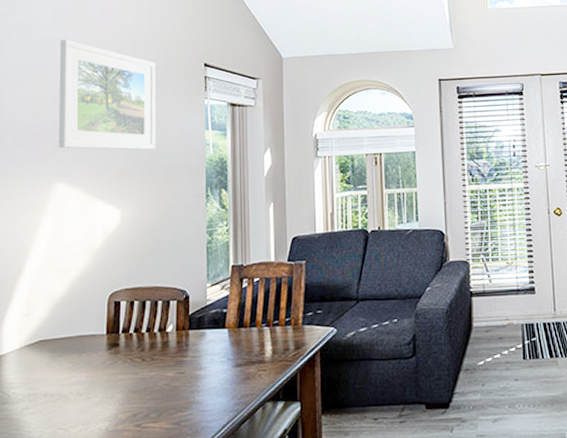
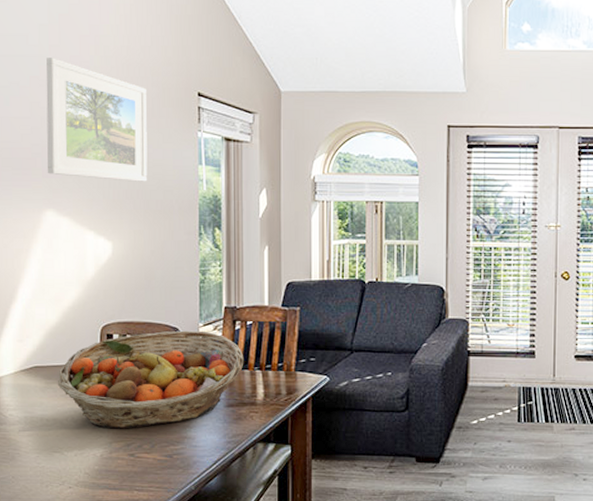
fruit basket: none [63,291,252,400] -> present [57,330,244,429]

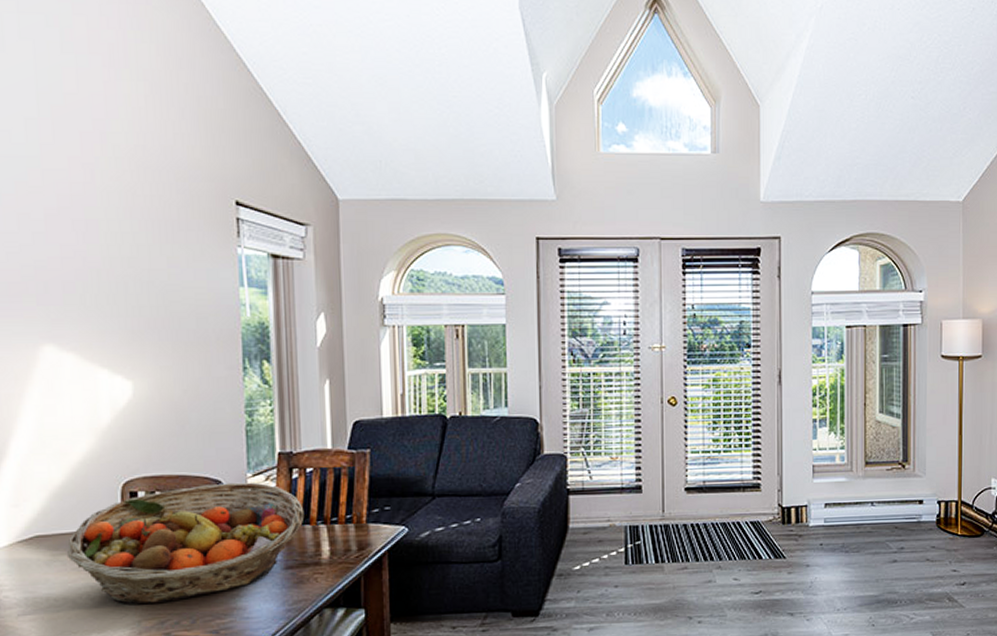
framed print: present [46,58,148,182] -> none [37,159,176,308]

